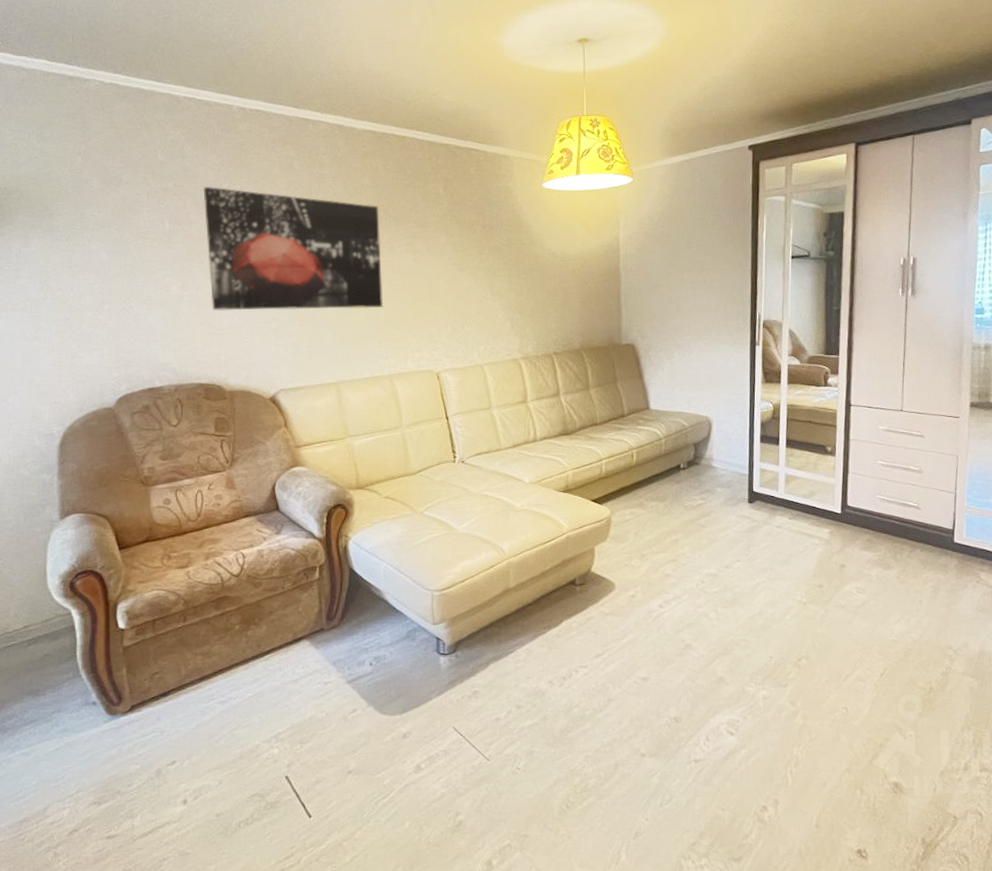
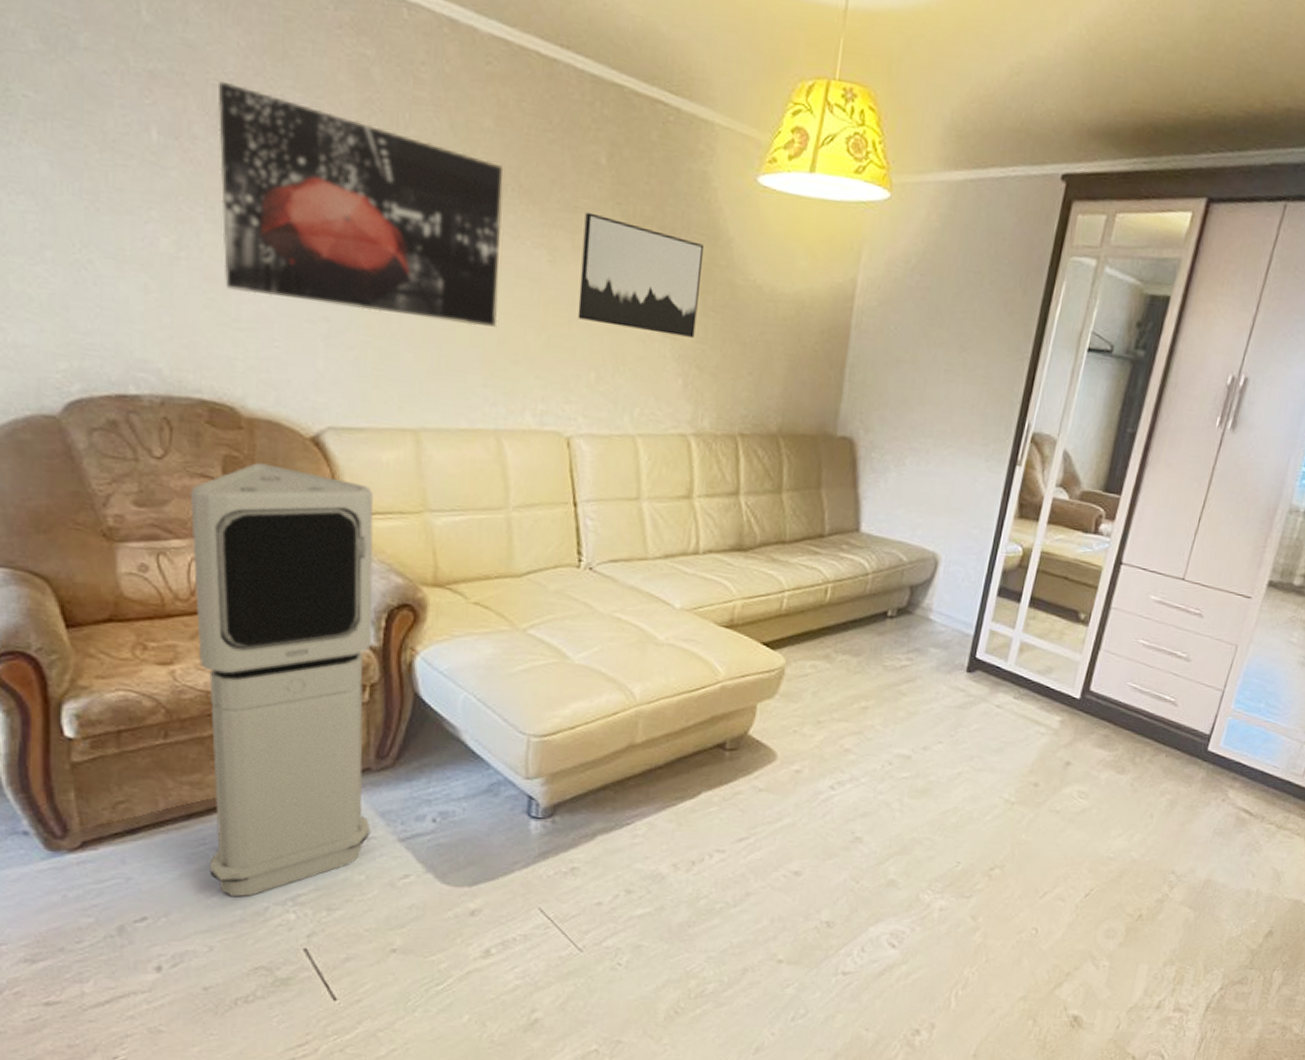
air purifier: none [195,420,327,739] -> present [189,463,374,897]
wall art: none [433,225,514,294] -> present [577,212,705,338]

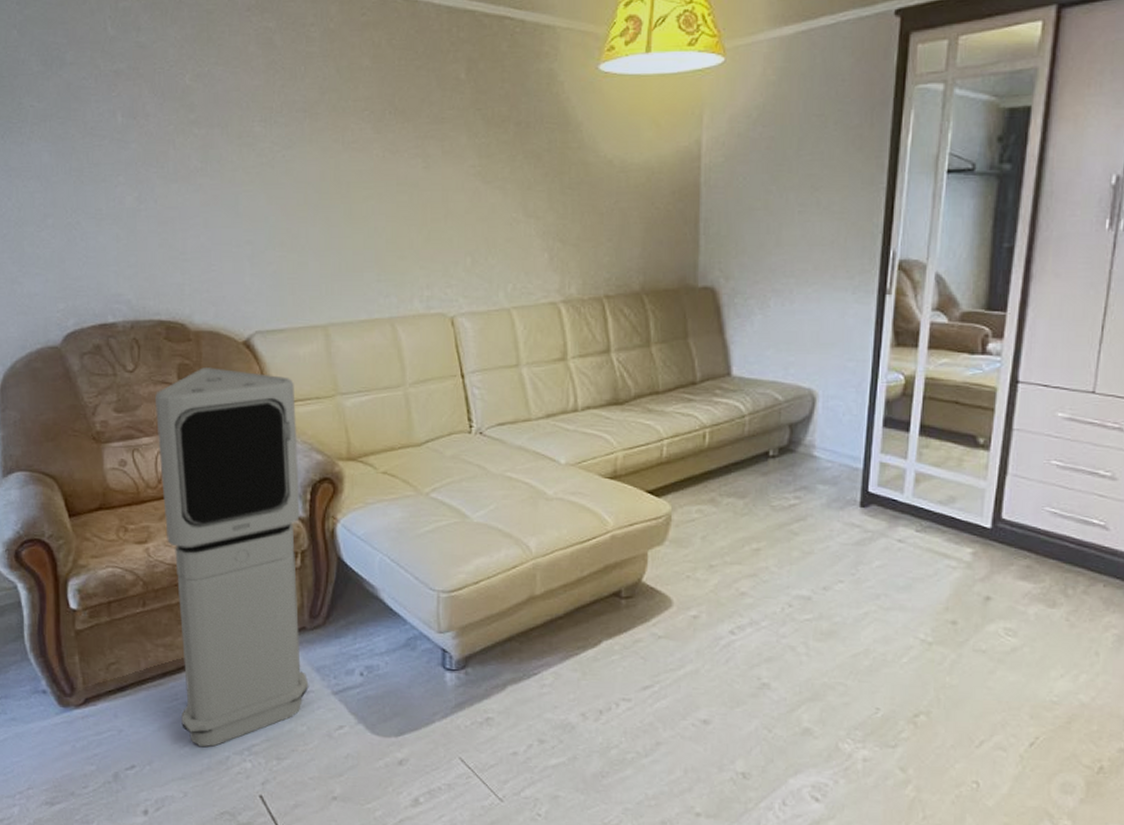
wall art: present [217,80,504,327] -> none [162,68,385,231]
wall art: present [577,212,705,338] -> none [451,121,557,215]

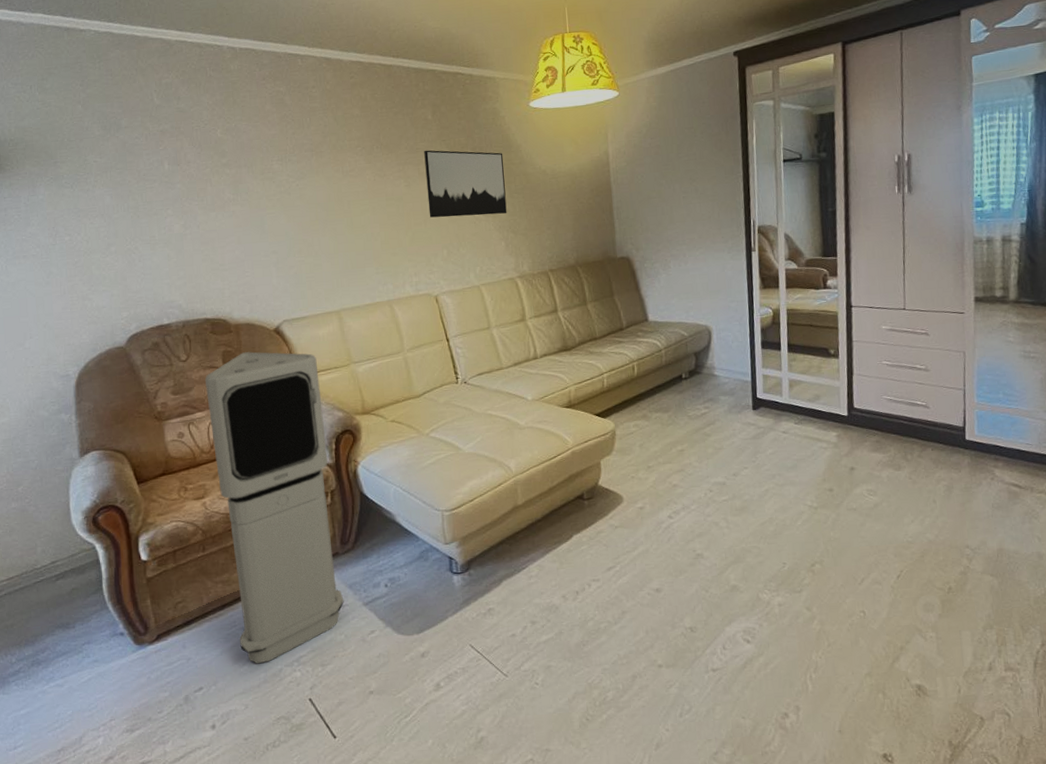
wall art: none [451,121,557,215] -> present [424,150,507,218]

